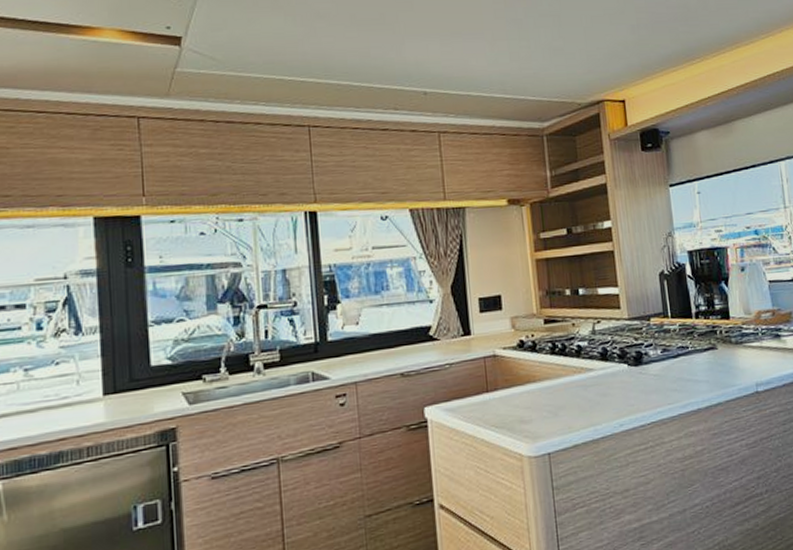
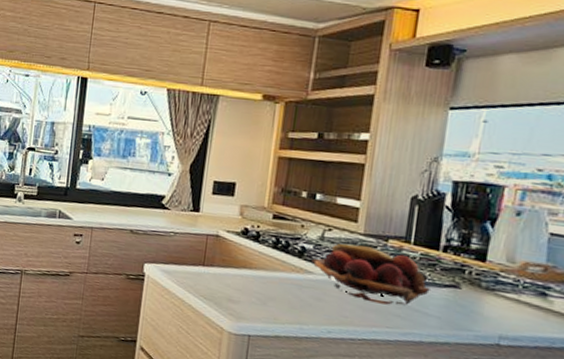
fruit basket: none [590,329,694,384] -> present [312,243,430,305]

